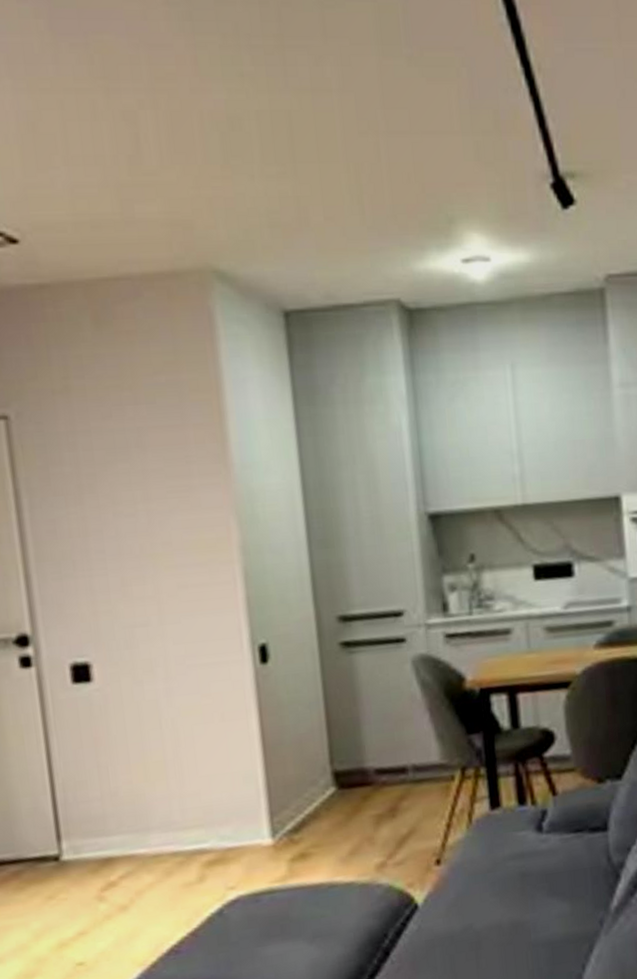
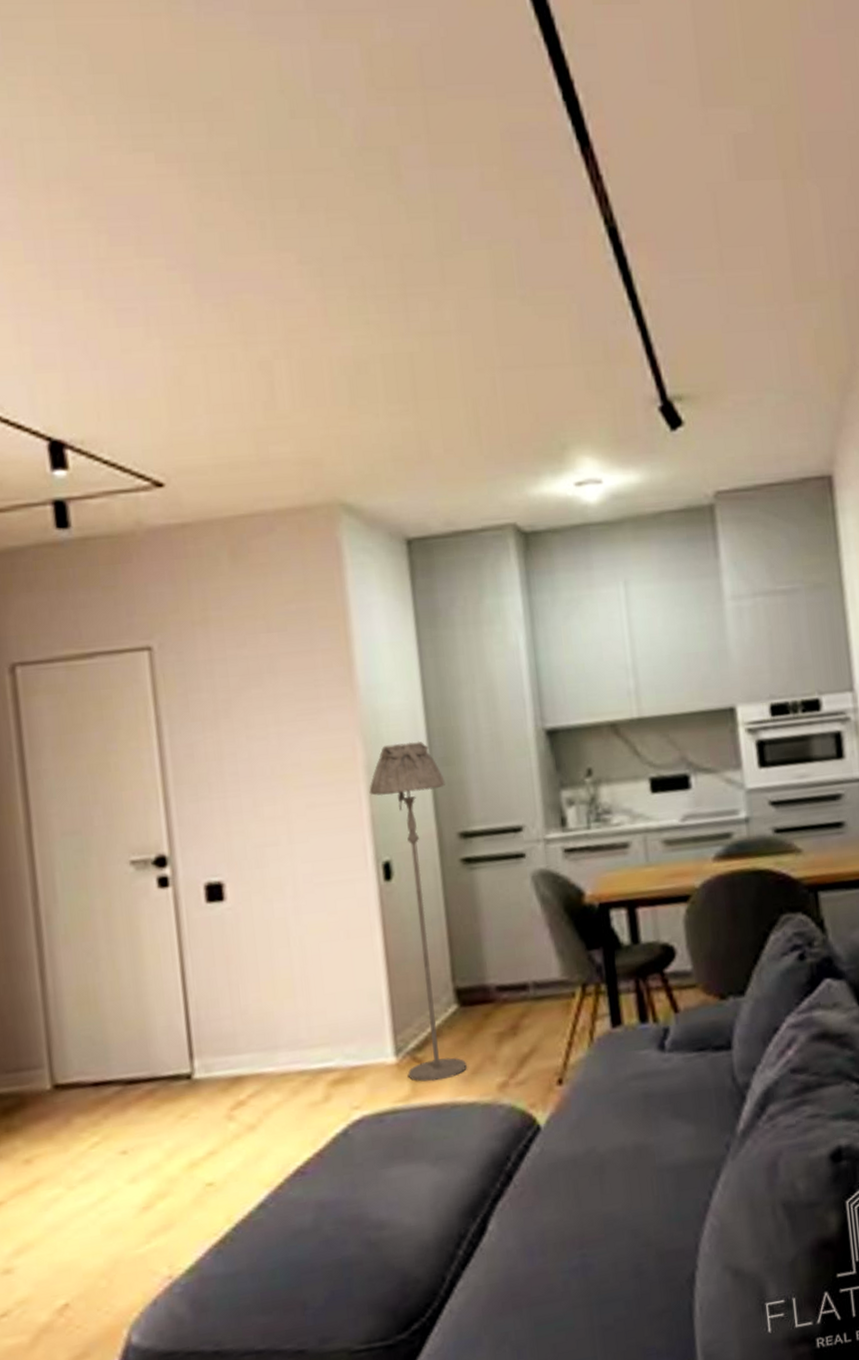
floor lamp: none [244,522,345,863] -> present [369,741,467,1083]

